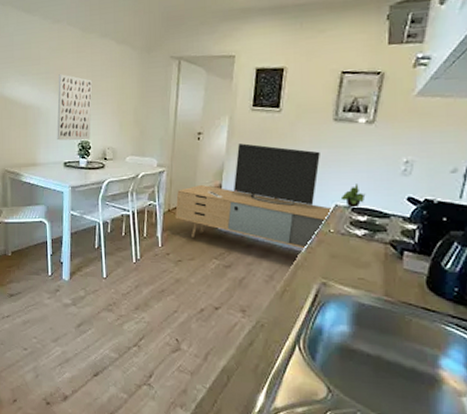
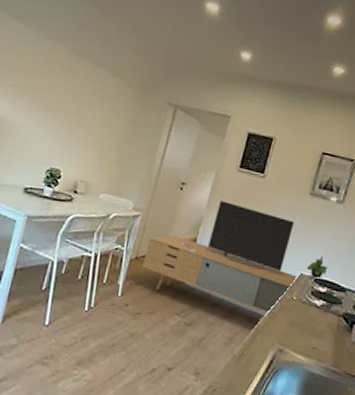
wall art: present [57,74,93,141] -> none [22,92,78,169]

